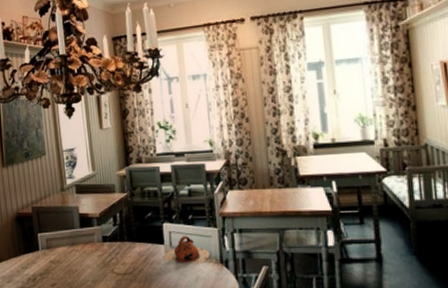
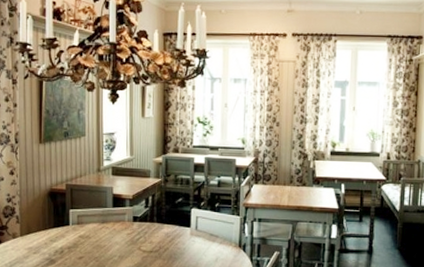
teapot: present [163,236,210,264] -> none [188,221,231,247]

